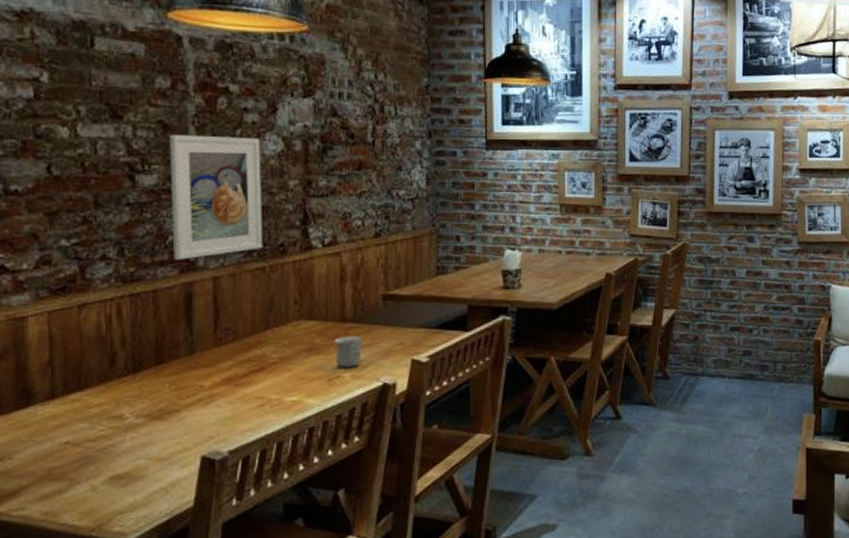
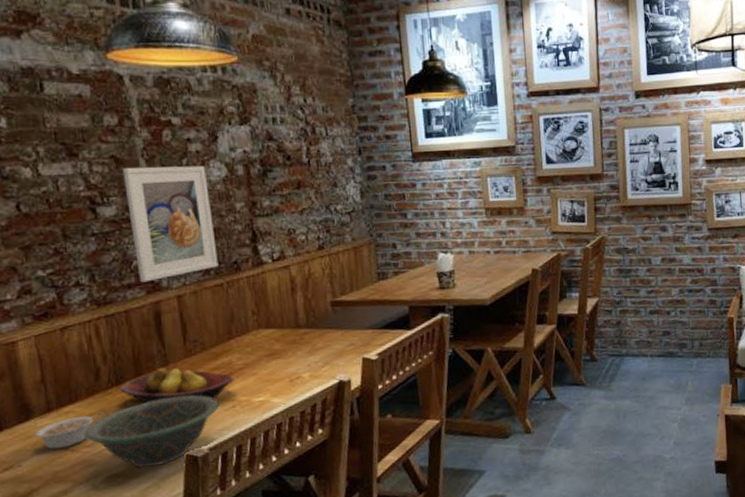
legume: none [34,402,116,442] -> present [36,412,105,450]
decorative bowl: none [89,390,246,469] -> present [84,395,219,468]
fruit bowl: none [136,356,267,397] -> present [119,367,235,403]
mug: present [334,335,362,368] -> none [291,339,318,370]

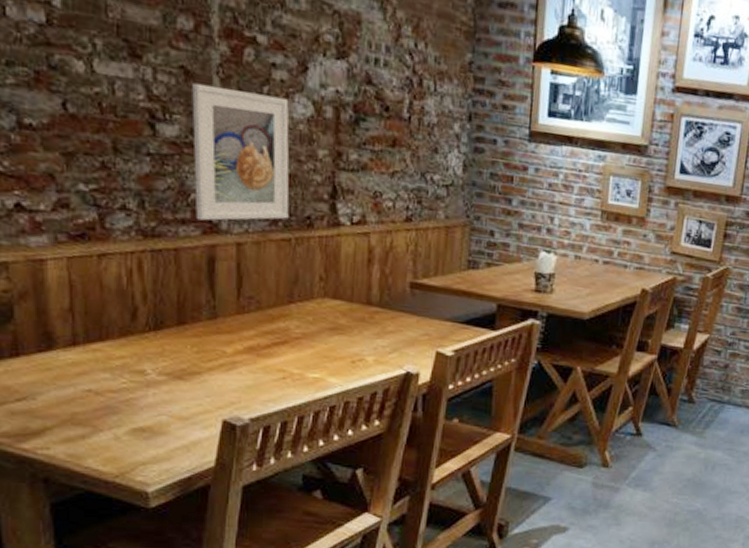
legume: present [36,412,105,450] -> none [56,356,137,389]
decorative bowl: present [84,395,219,468] -> none [112,354,268,427]
fruit bowl: present [119,367,235,403] -> none [158,319,289,367]

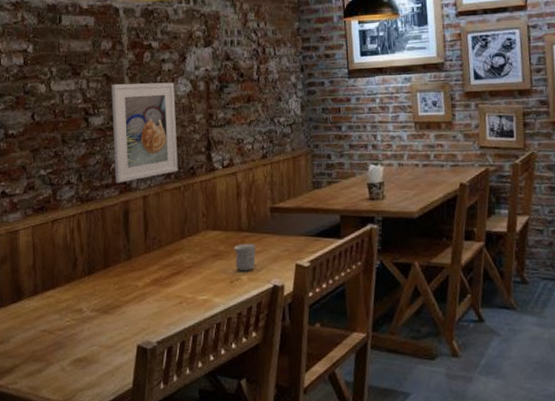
mug: none [358,319,387,352] -> present [233,243,256,272]

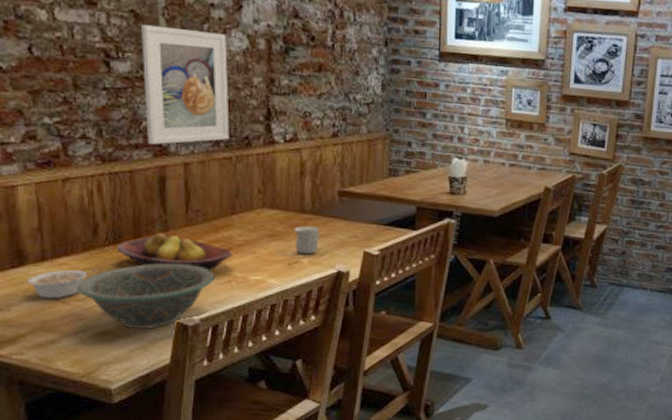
legume: none [23,299,77,330] -> present [28,268,99,299]
decorative bowl: none [59,289,169,354] -> present [77,263,215,329]
fruit bowl: none [91,261,183,295] -> present [117,232,233,272]

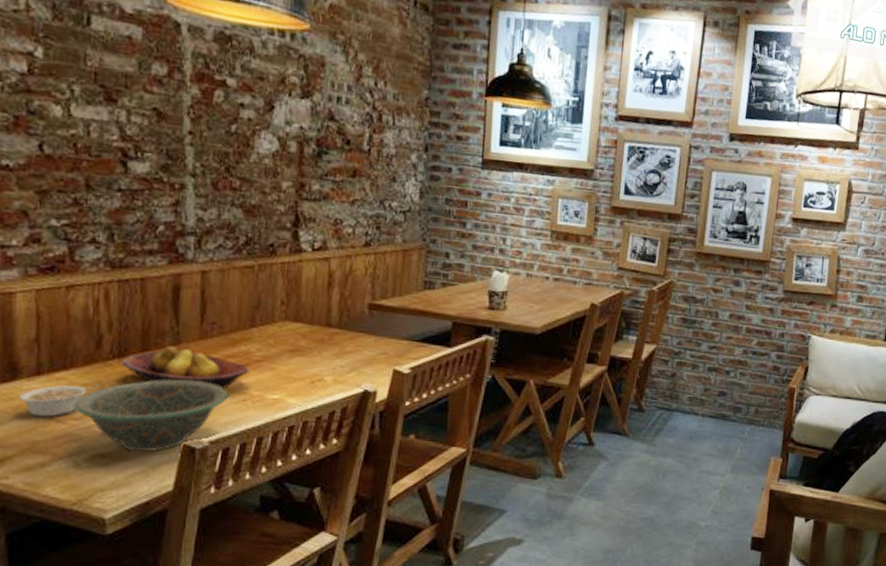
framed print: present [141,24,230,145] -> none [162,123,256,251]
mug: present [294,225,320,255] -> none [318,340,346,372]

